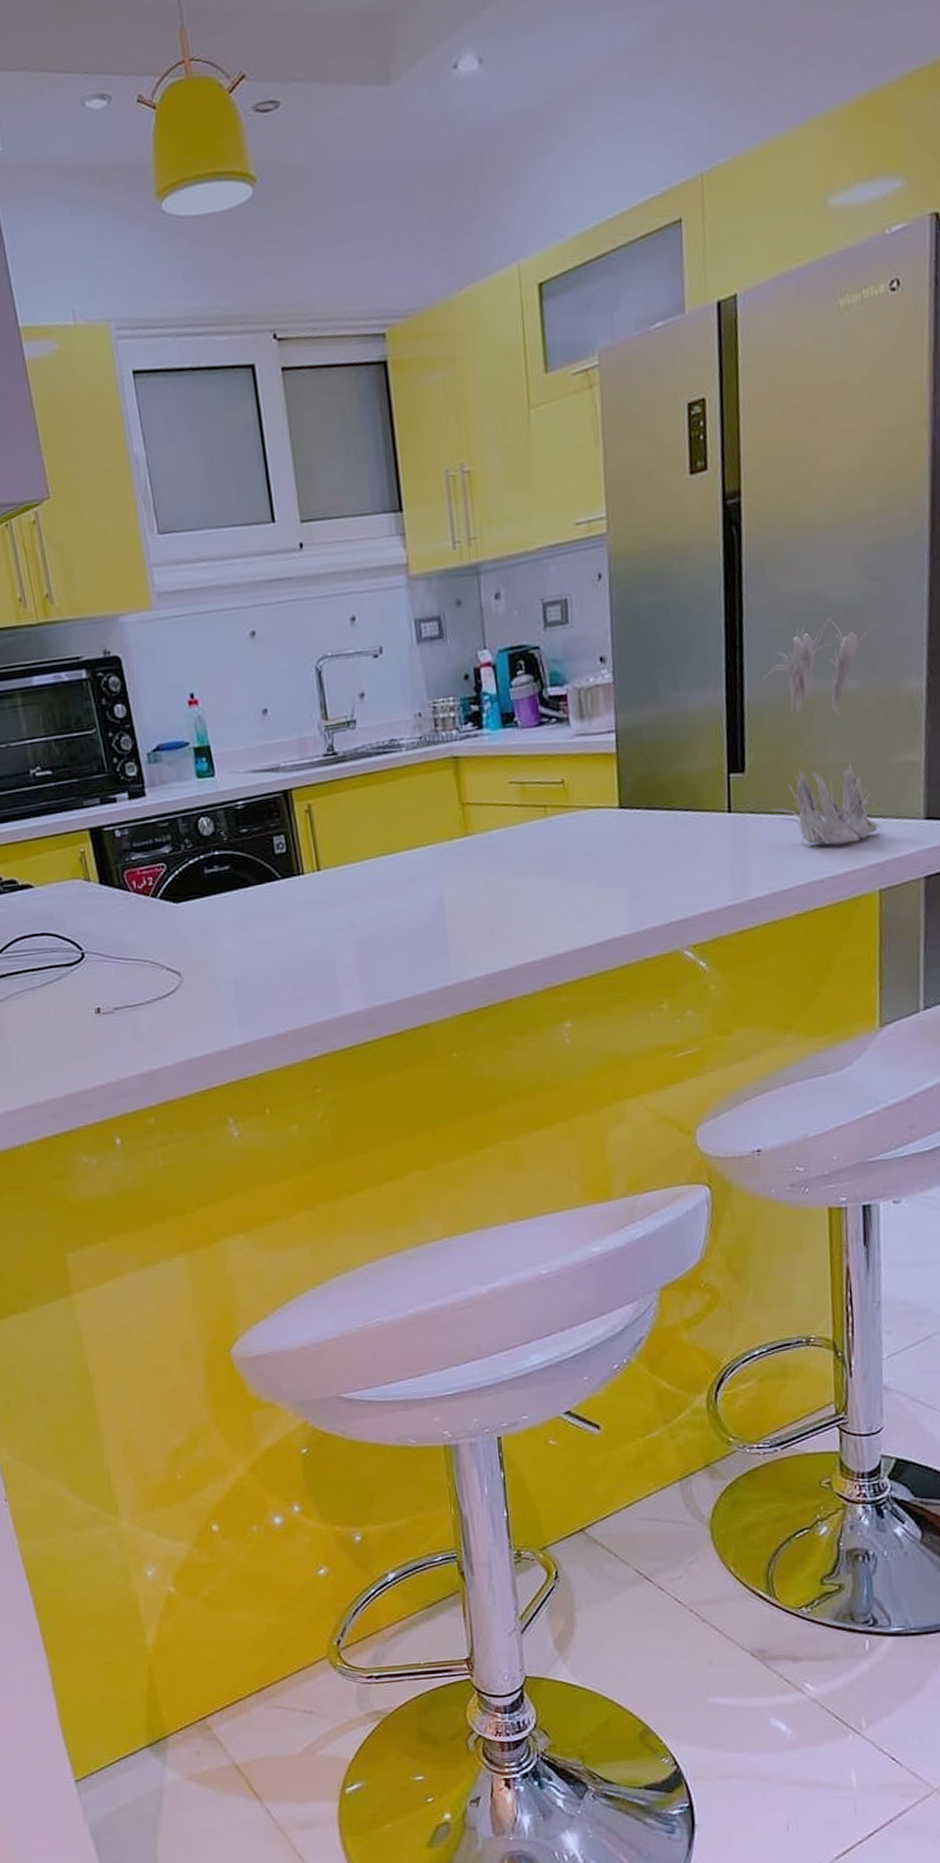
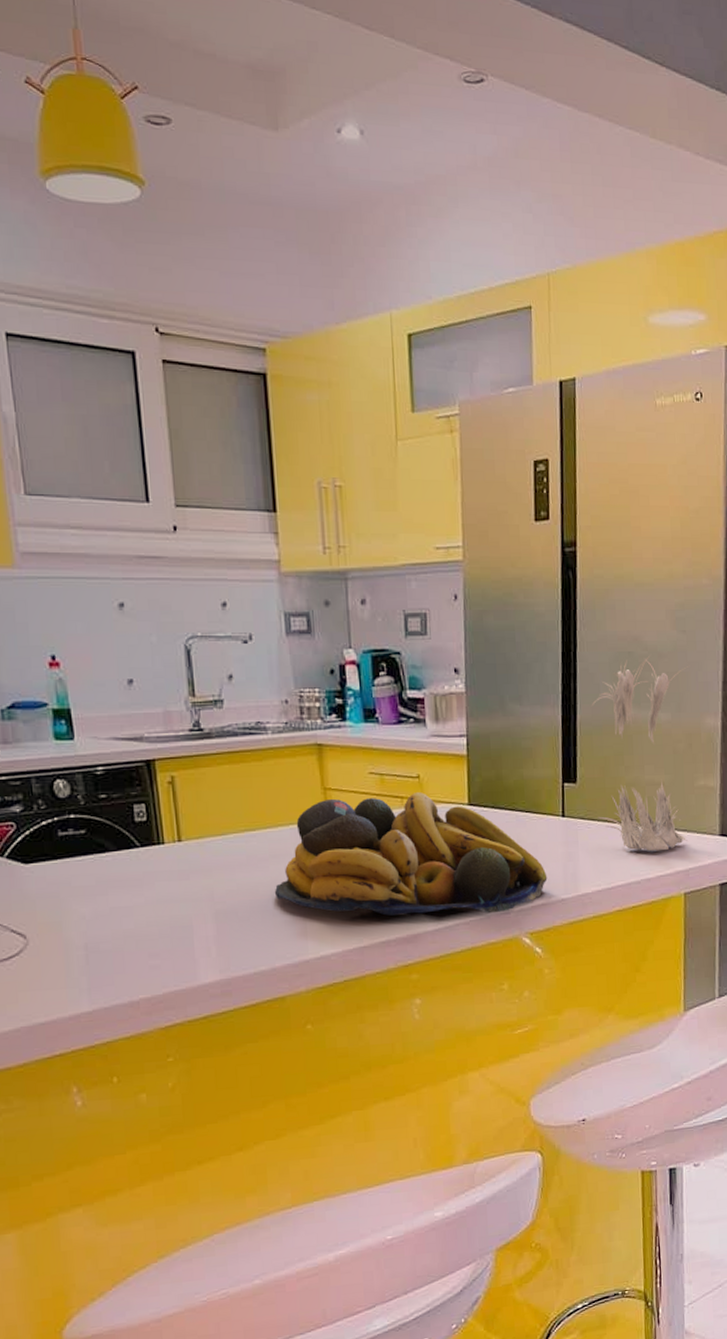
fruit bowl: none [414,799,712,935] -> present [274,792,548,916]

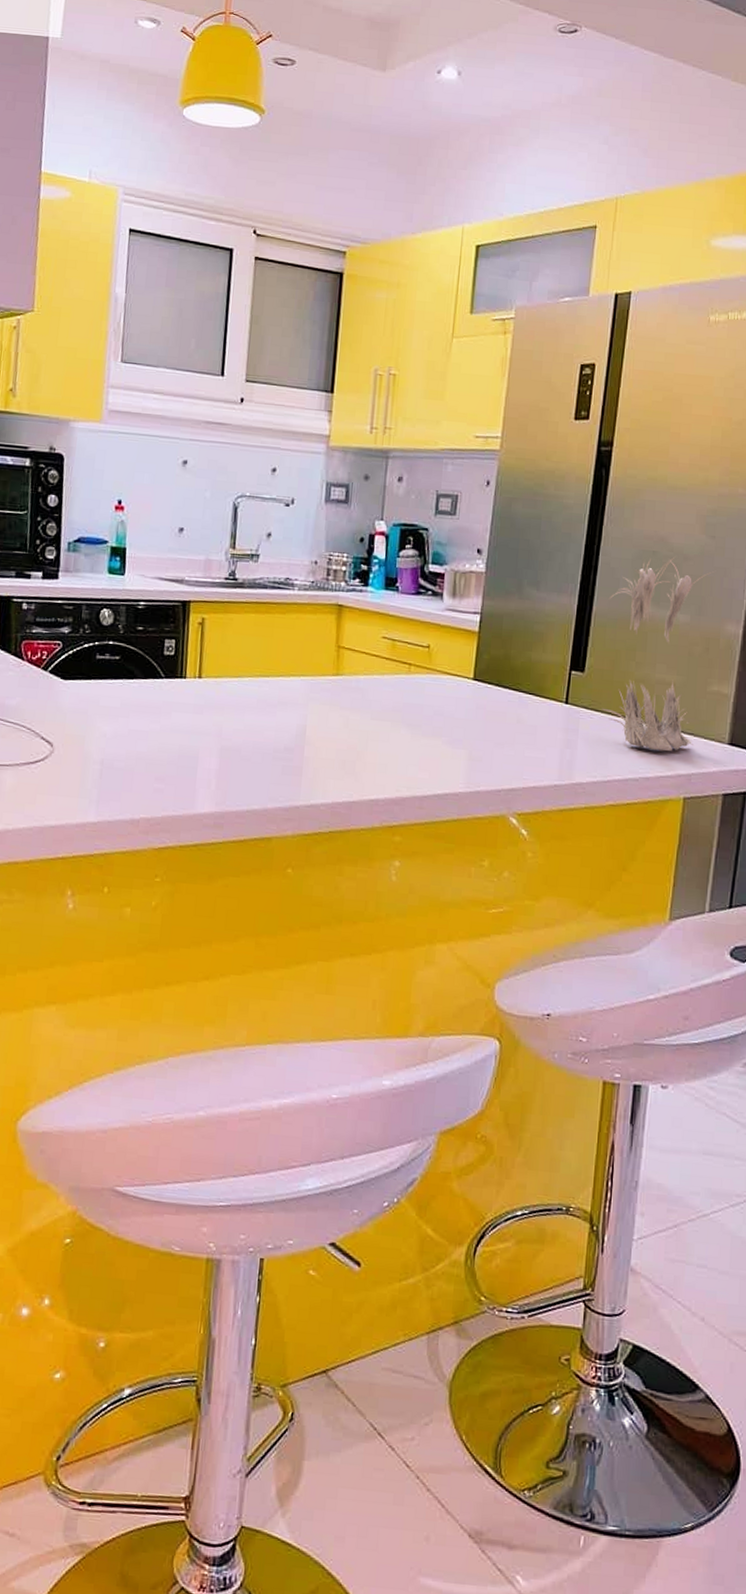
fruit bowl: present [274,792,548,916] -> none [277,656,543,789]

